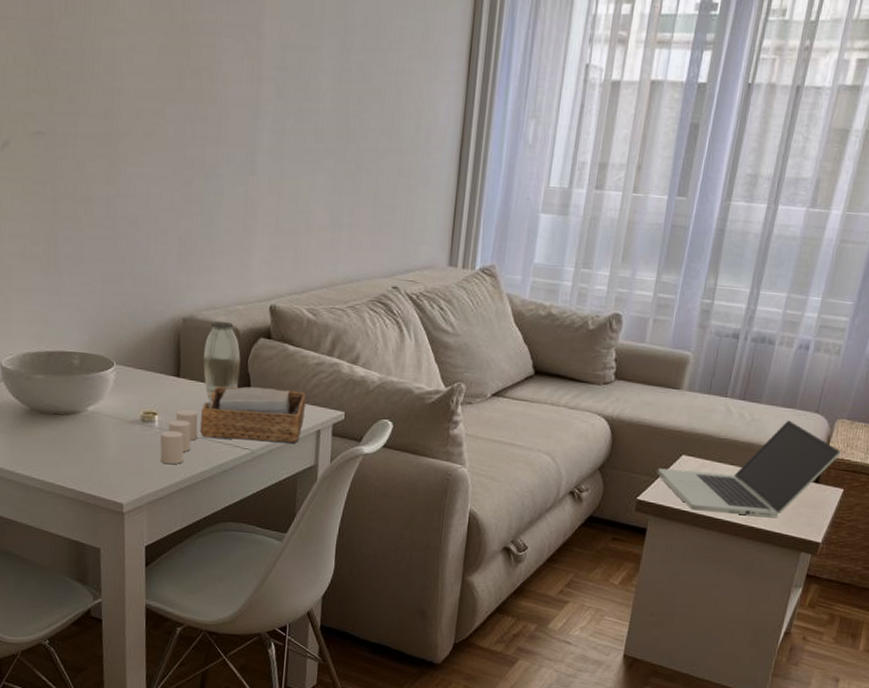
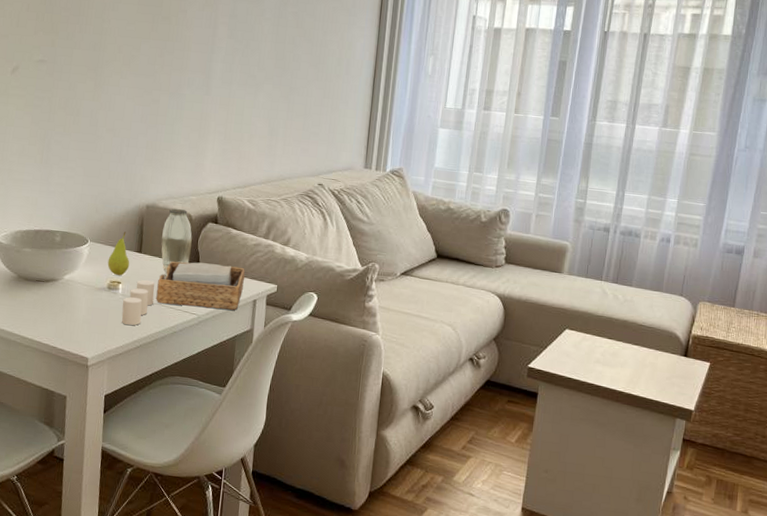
fruit: none [139,351,167,405] -> present [107,231,130,276]
laptop: present [657,420,842,518] -> none [544,301,705,387]

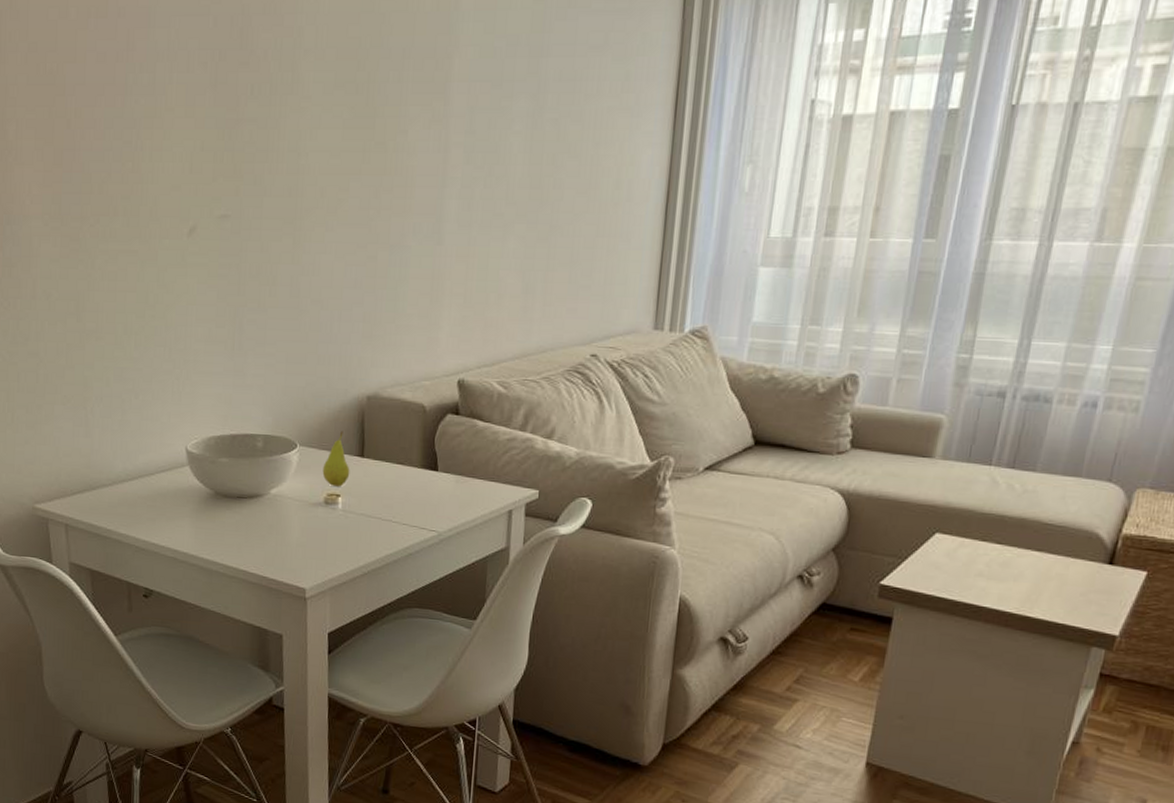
candle: present [122,279,155,326] -> none [343,490,383,548]
napkin holder: present [156,261,245,310] -> none [385,465,497,524]
vase: present [161,208,192,276] -> none [388,398,427,485]

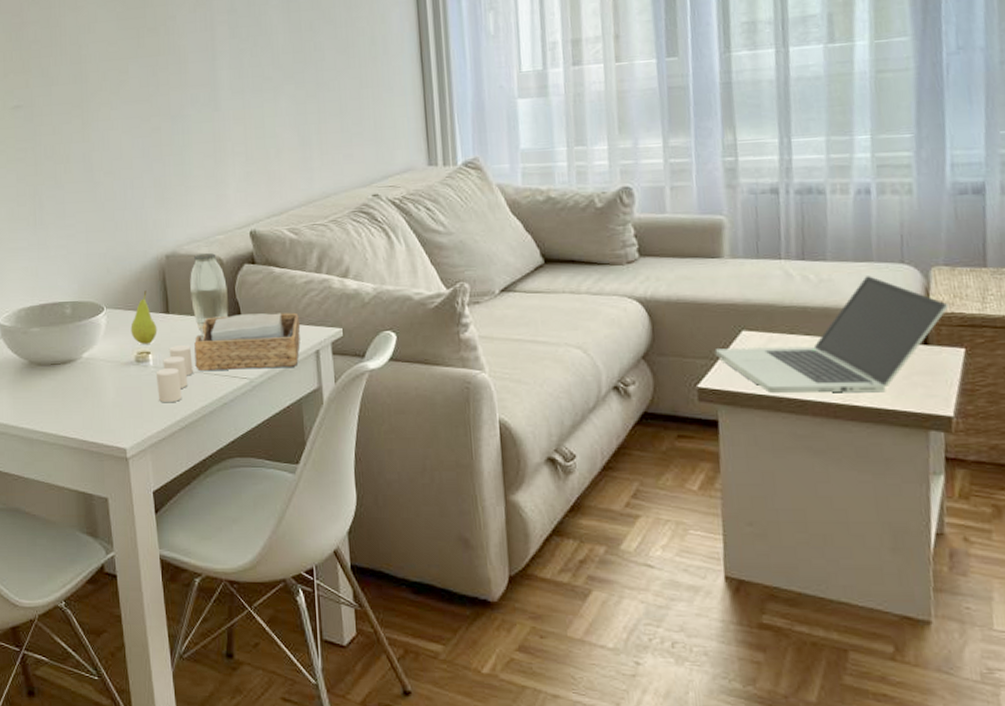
candle: none [343,490,383,548] -> present [155,344,193,403]
napkin holder: none [385,465,497,524] -> present [194,312,301,371]
vase: none [388,398,427,485] -> present [190,253,229,337]
laptop: none [904,491,1143,607] -> present [714,276,949,394]

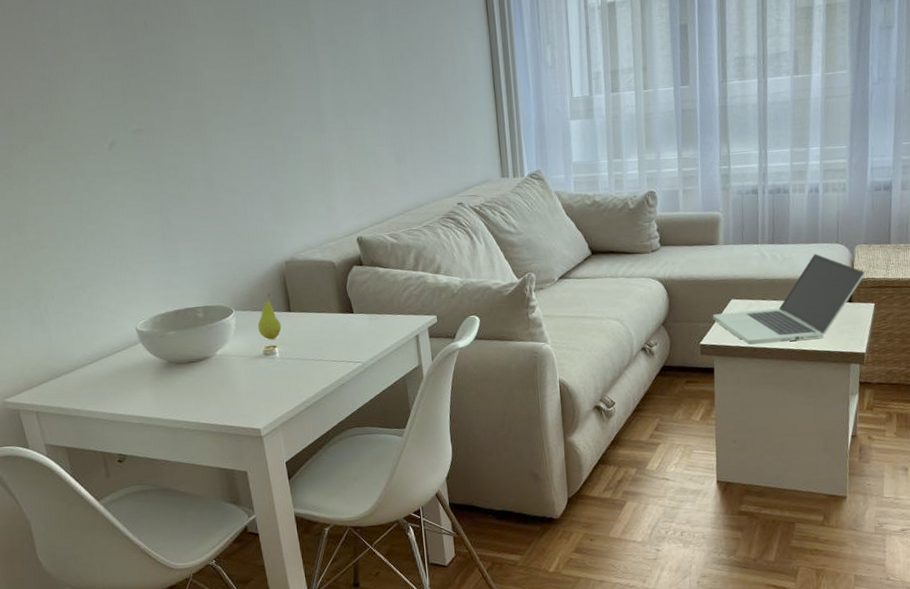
candle: present [155,344,193,403] -> none [282,337,314,388]
vase: present [190,253,229,337] -> none [307,258,342,330]
napkin holder: present [194,312,301,371] -> none [314,305,403,359]

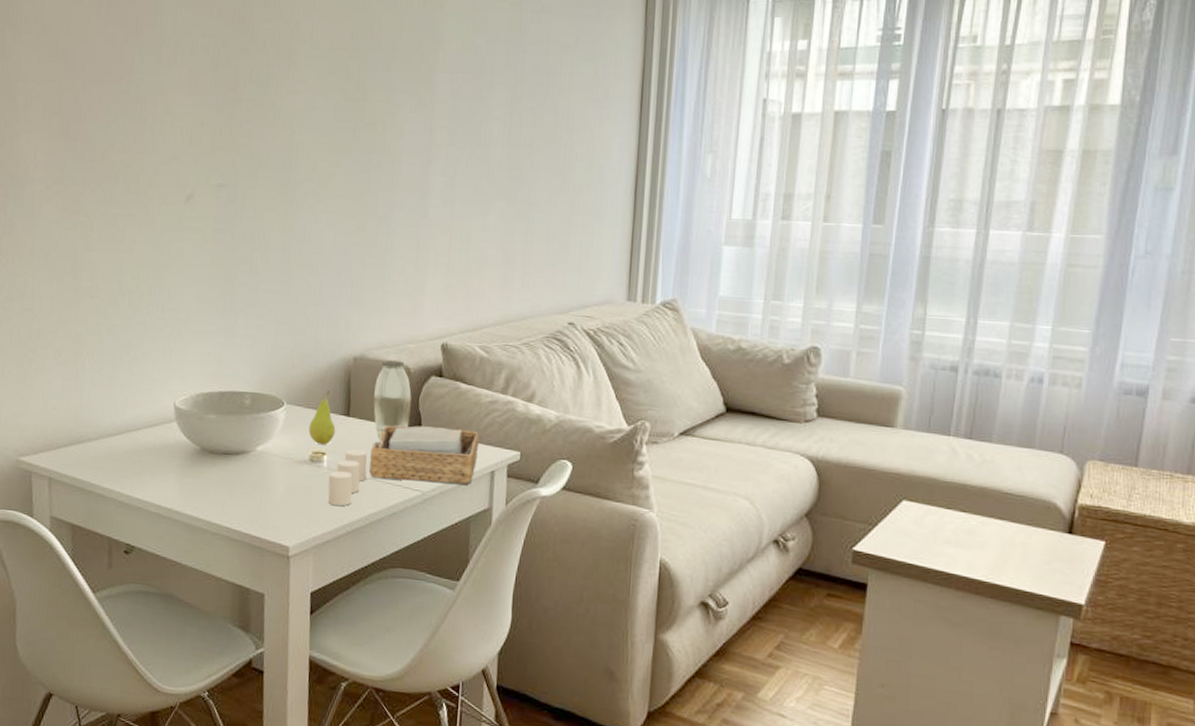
candle: none [282,337,314,388] -> present [328,449,367,506]
vase: none [307,258,342,330] -> present [373,360,412,444]
napkin holder: none [314,305,403,359] -> present [369,425,480,485]
laptop: present [712,254,866,346] -> none [874,461,1097,575]

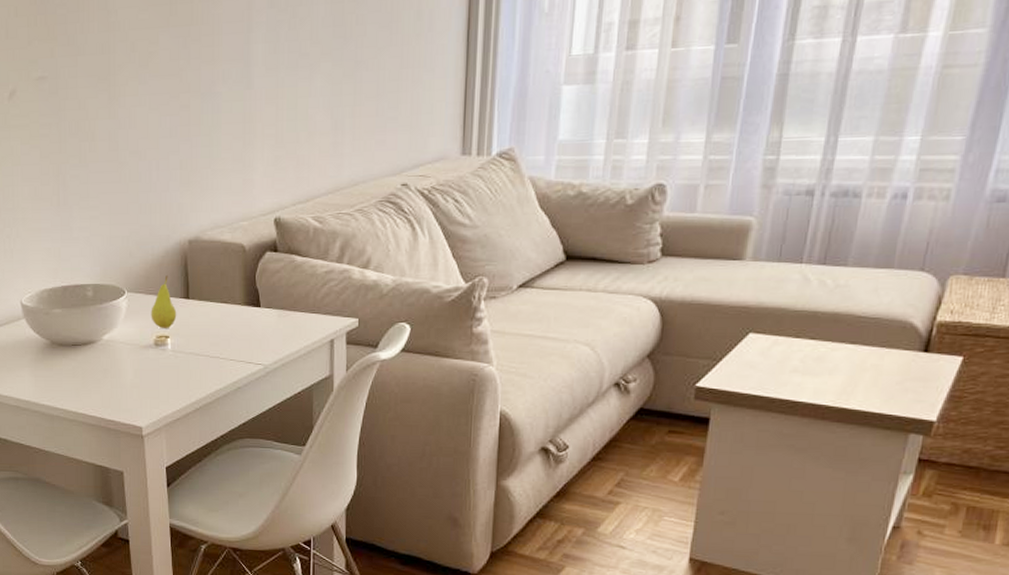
candle: present [328,449,367,506] -> none [173,330,210,386]
napkin holder: present [369,425,480,485] -> none [212,302,318,356]
vase: present [373,360,412,444] -> none [211,240,248,323]

